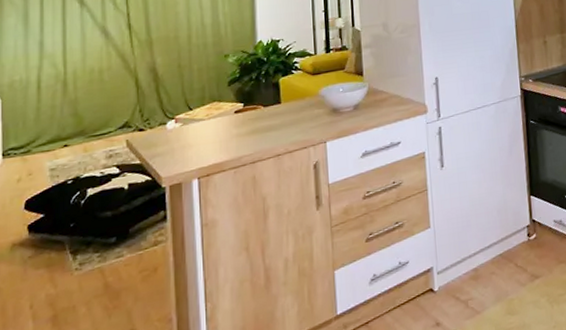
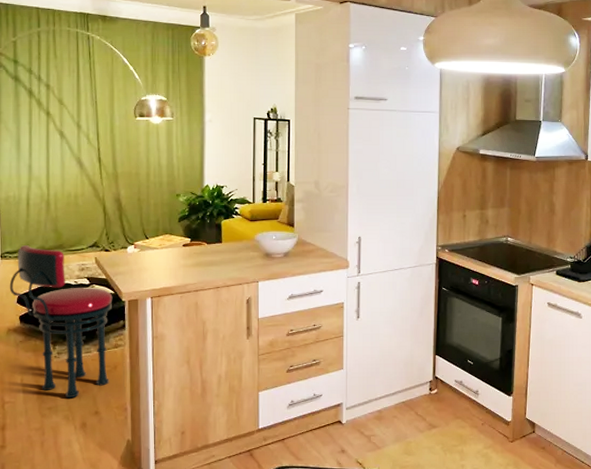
stool: none [14,137,150,320] -> present [9,245,113,399]

